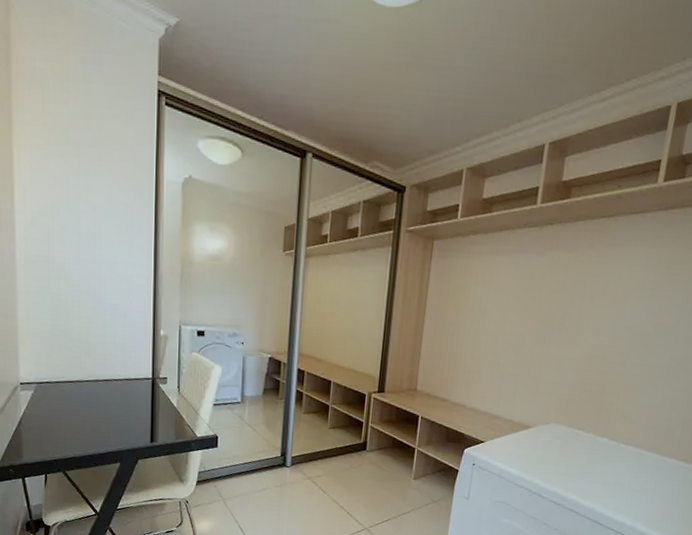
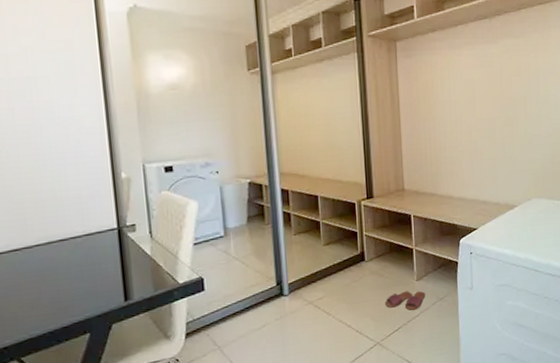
slippers: none [379,487,420,506] -> present [385,291,426,310]

